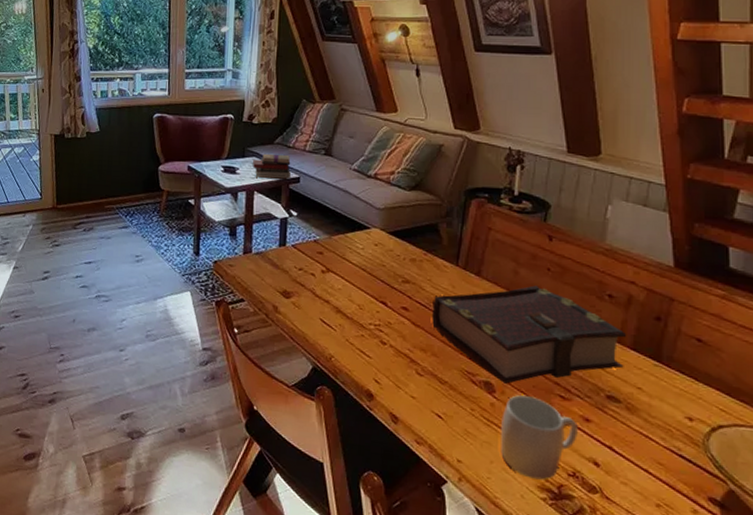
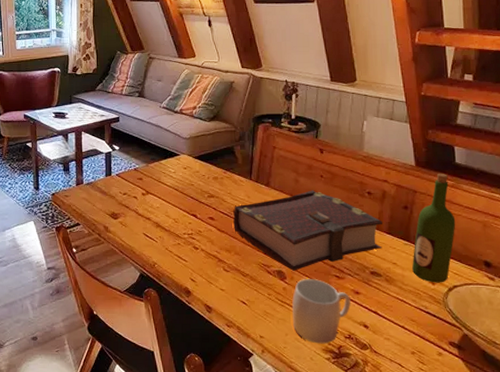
books: present [253,153,291,180] -> none [79,99,111,121]
wine bottle: none [663,278,726,420] -> present [412,173,456,283]

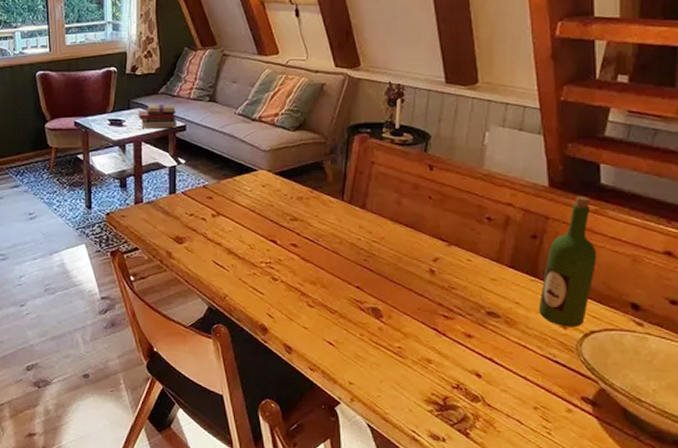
books: none [79,99,111,121] -> present [139,103,176,129]
book: present [233,190,384,271] -> none [320,214,505,308]
mug: present [291,279,351,344] -> none [388,318,460,394]

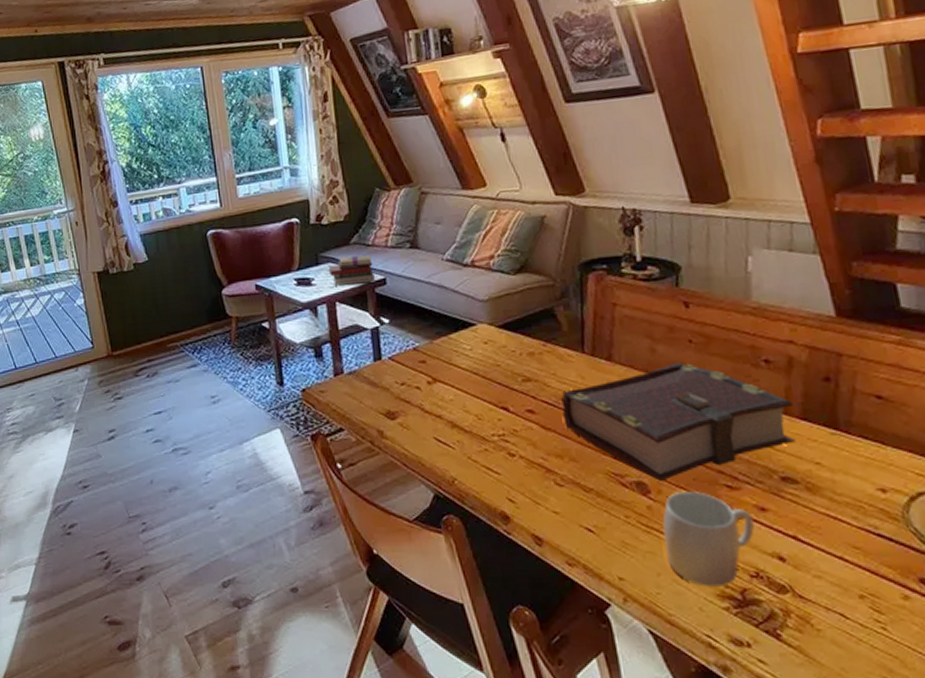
book: none [320,214,505,308] -> present [562,362,796,481]
mug: none [388,318,460,394] -> present [662,492,755,587]
wine bottle: present [539,195,597,328] -> none [845,324,912,490]

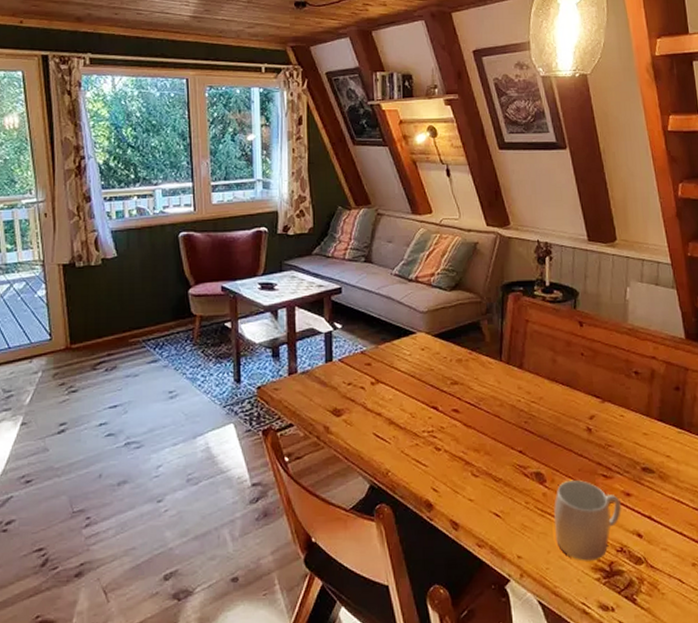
books: present [329,254,375,286] -> none [291,265,332,293]
book: present [562,362,796,481] -> none [481,371,654,472]

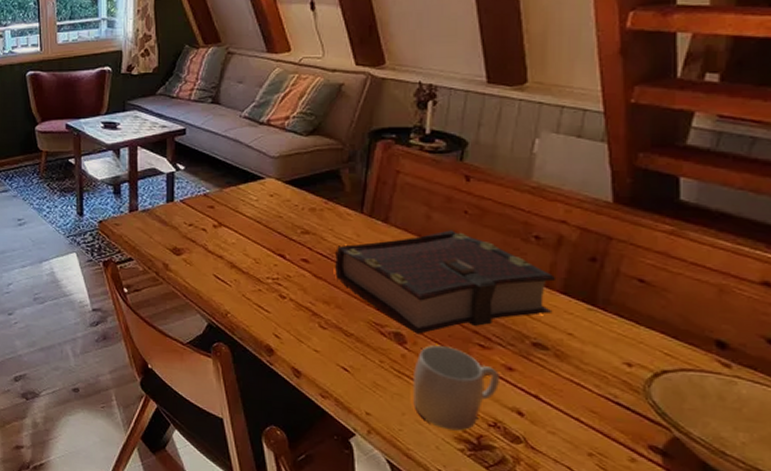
book: none [481,371,654,472] -> present [335,230,557,334]

